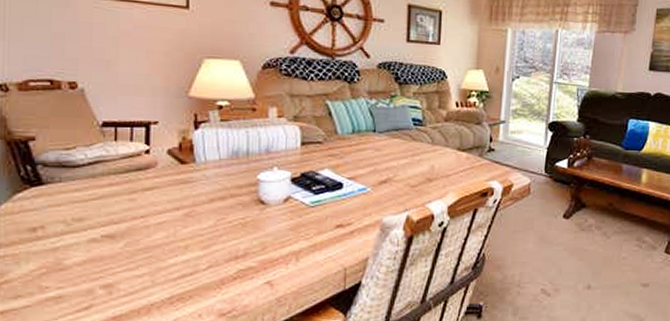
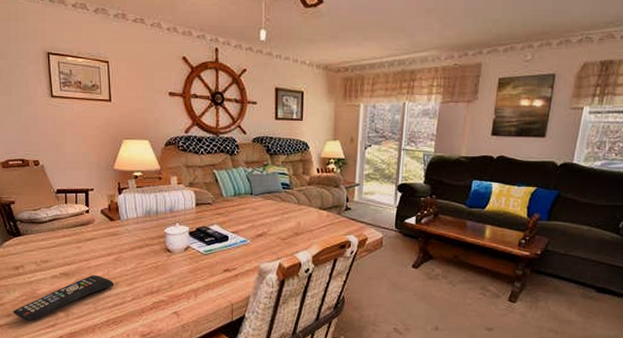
remote control: none [23,237,183,304] -> present [12,275,114,322]

